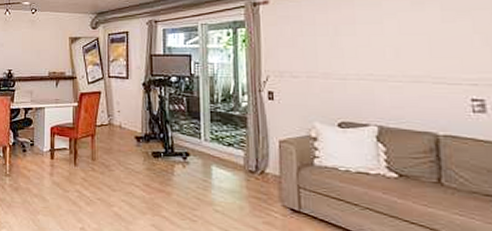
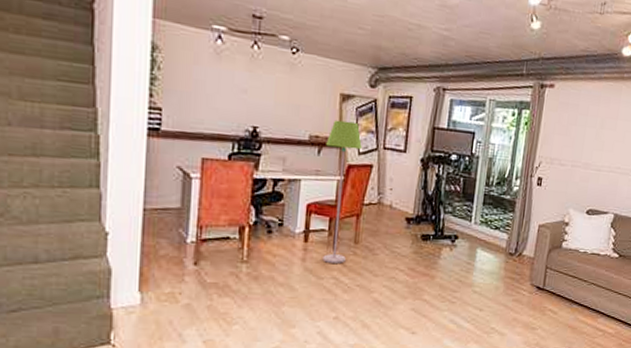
floor lamp: none [62,58,90,178] -> present [323,120,362,263]

